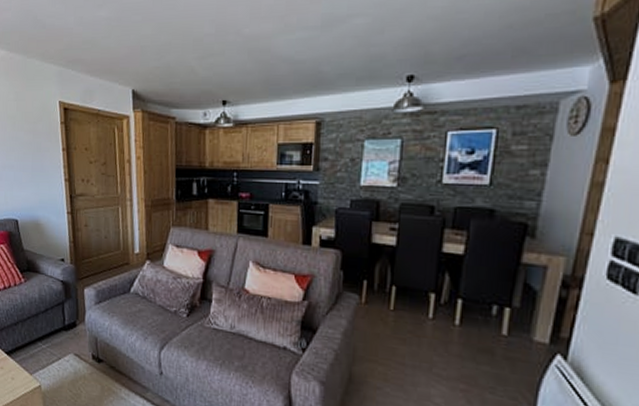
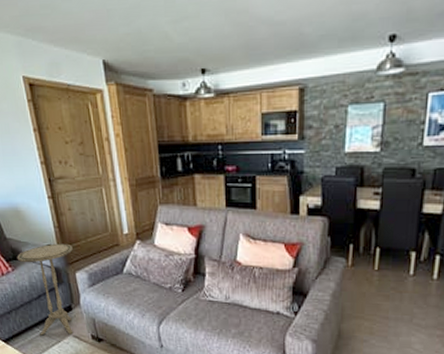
side table: none [31,258,84,353] -> present [17,243,74,336]

